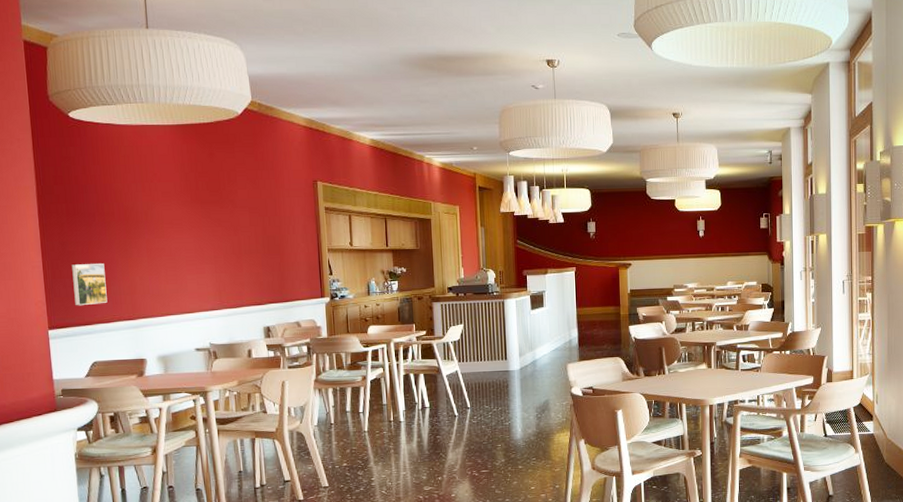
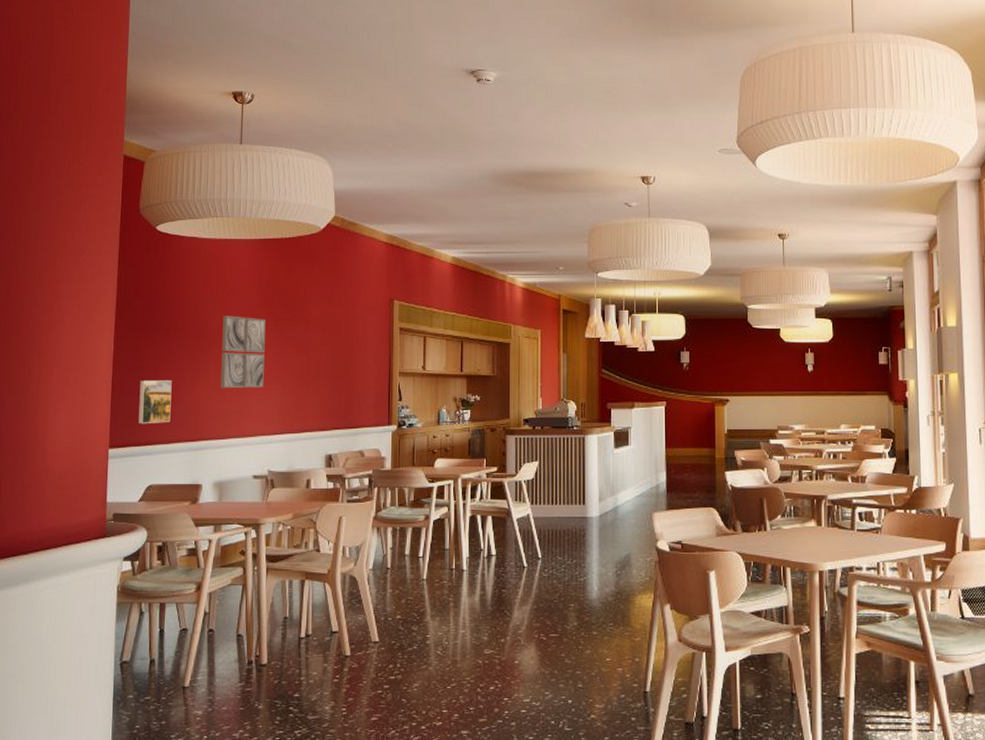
wall art: none [148,200,197,270] -> present [220,316,266,389]

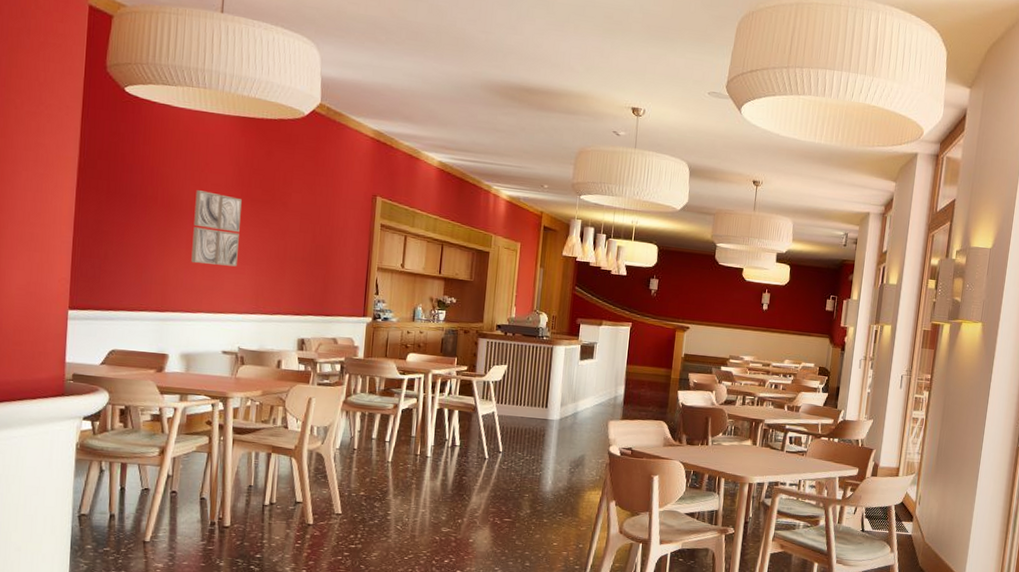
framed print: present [138,380,172,424] -> none [101,245,139,291]

